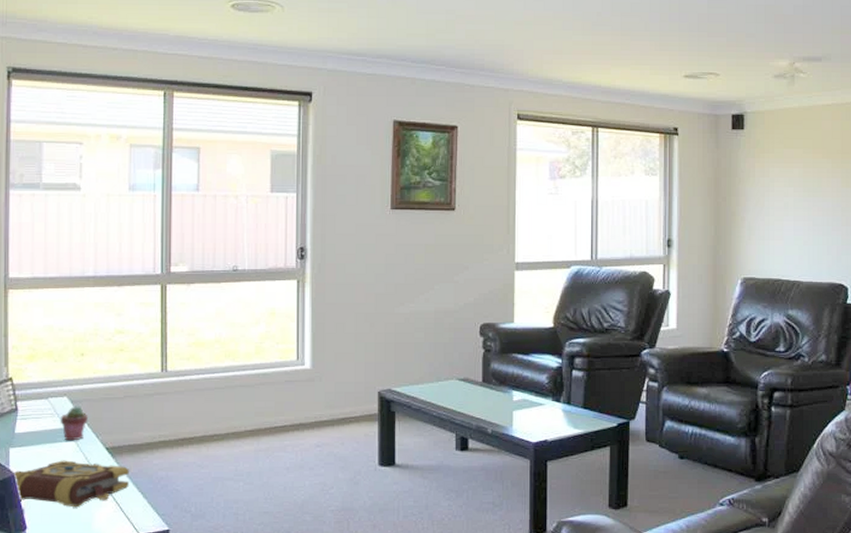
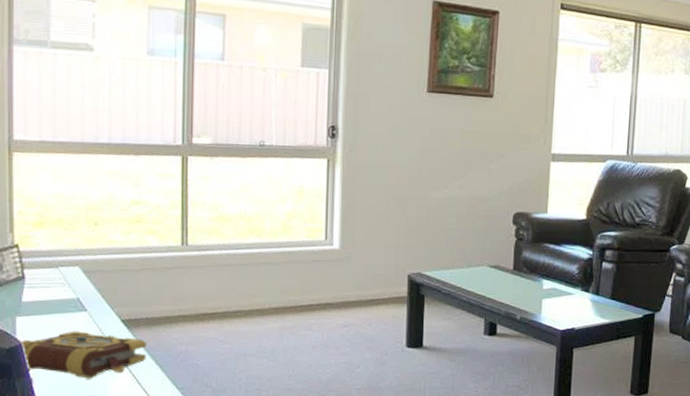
potted succulent: present [60,406,88,441] -> none [71,276,102,312]

